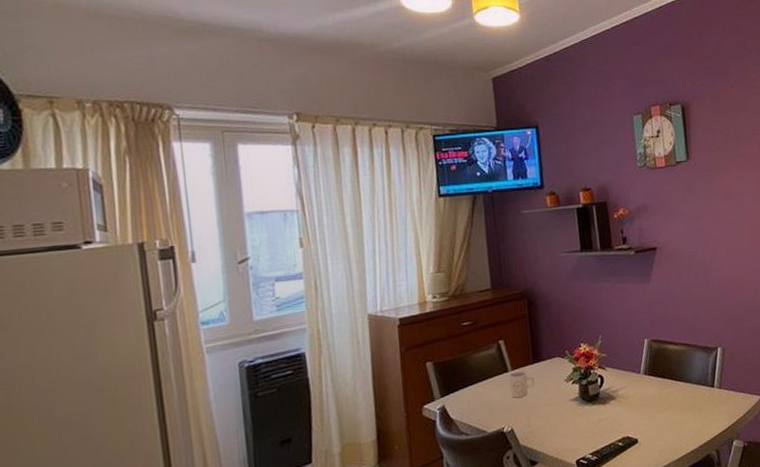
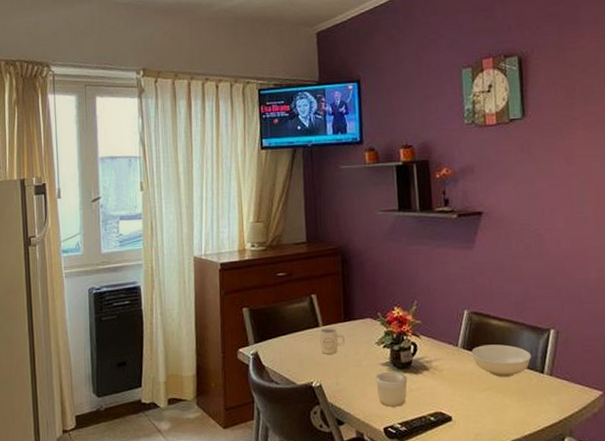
cup: none [566,405,596,440] -> present [376,371,408,407]
bowl: none [652,366,704,396] -> present [471,344,532,377]

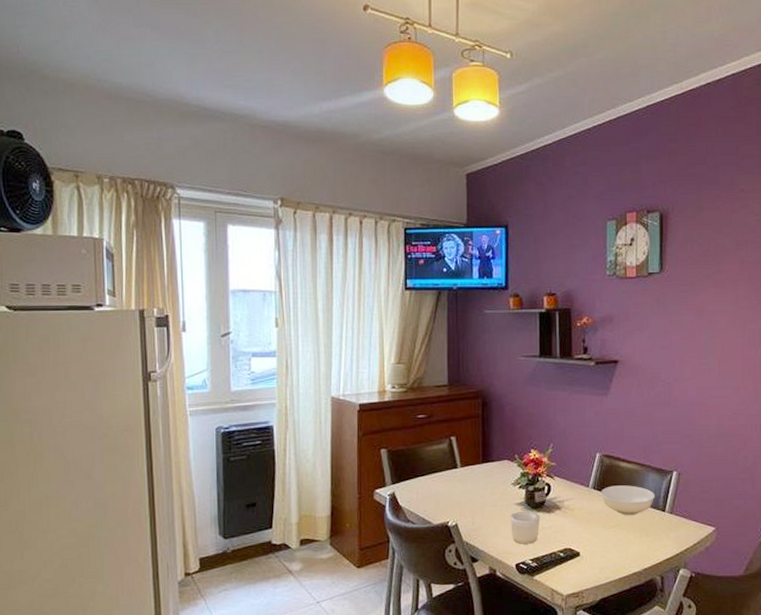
mug: present [319,328,345,354] -> none [457,469,482,495]

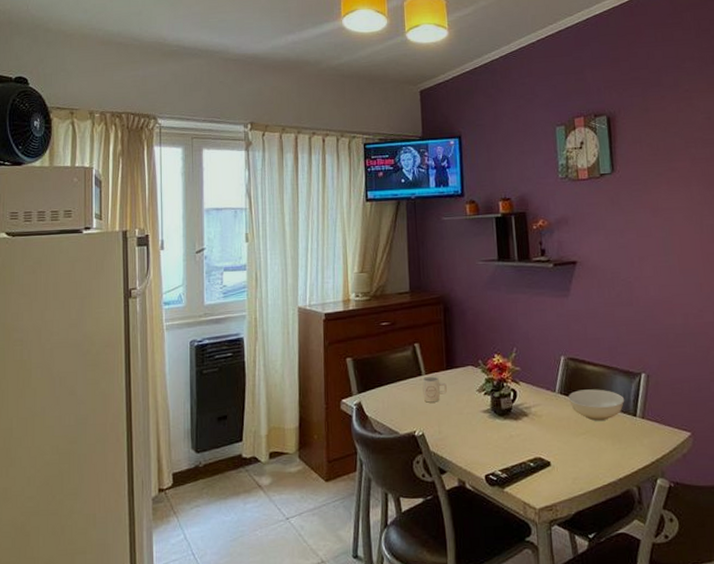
mug: none [457,469,482,495] -> present [422,376,447,403]
cup: present [510,511,540,544] -> none [477,418,508,454]

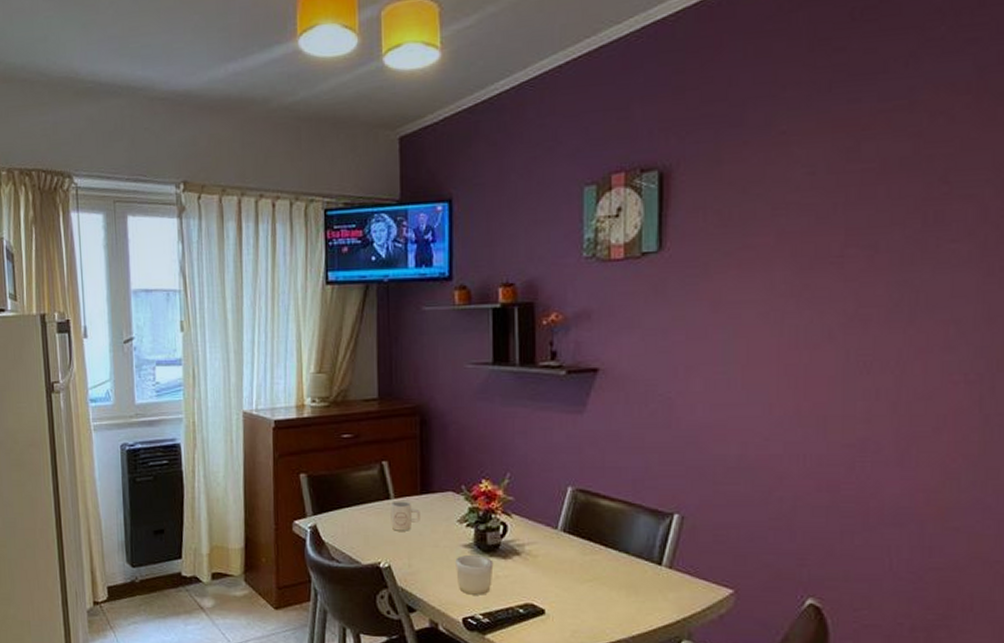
cup: none [477,418,508,454] -> present [455,554,494,595]
bowl: present [568,389,625,421] -> none [573,529,648,567]

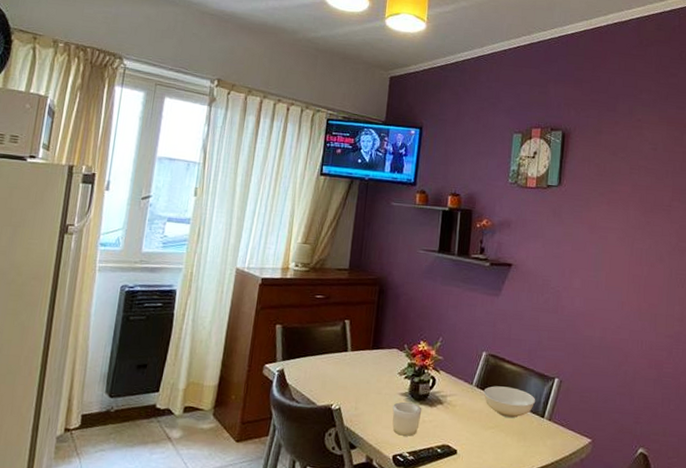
mug: present [390,501,420,531] -> none [345,353,370,379]
bowl: none [573,529,648,567] -> present [483,386,536,418]

